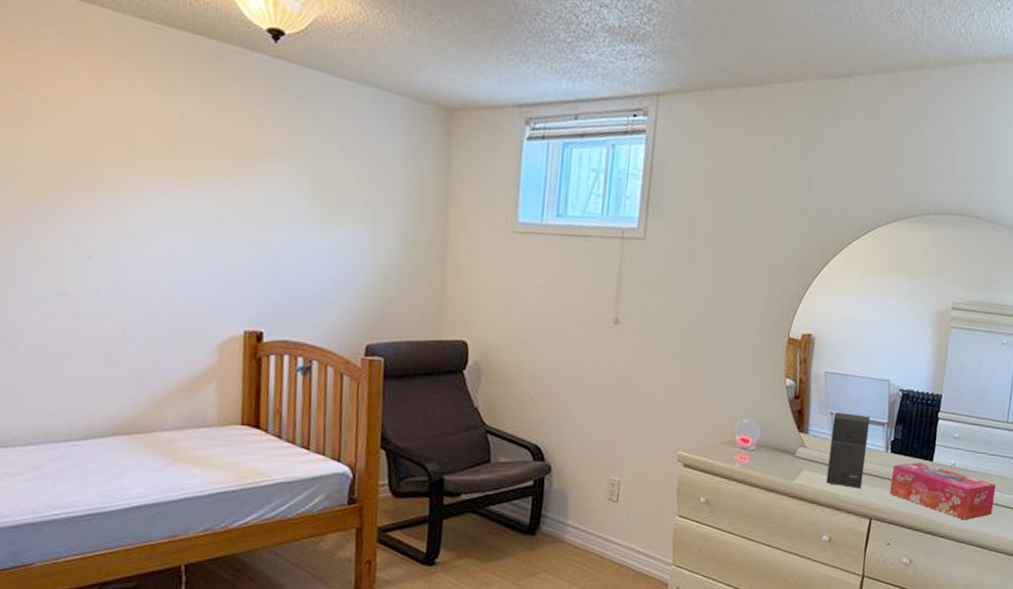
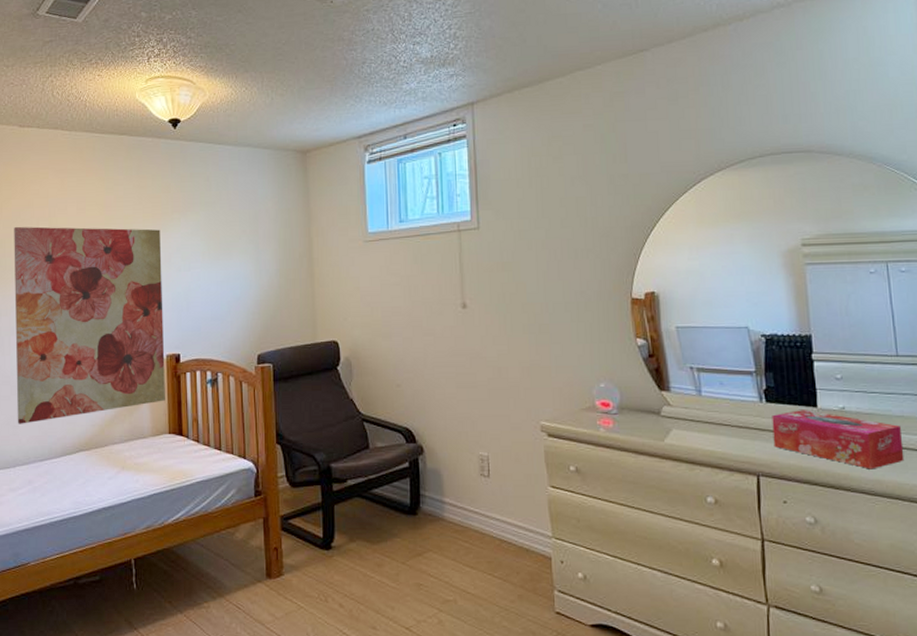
wall art: none [18,129,246,395] -> present [14,226,166,424]
speaker: present [826,412,870,489] -> none [694,365,741,444]

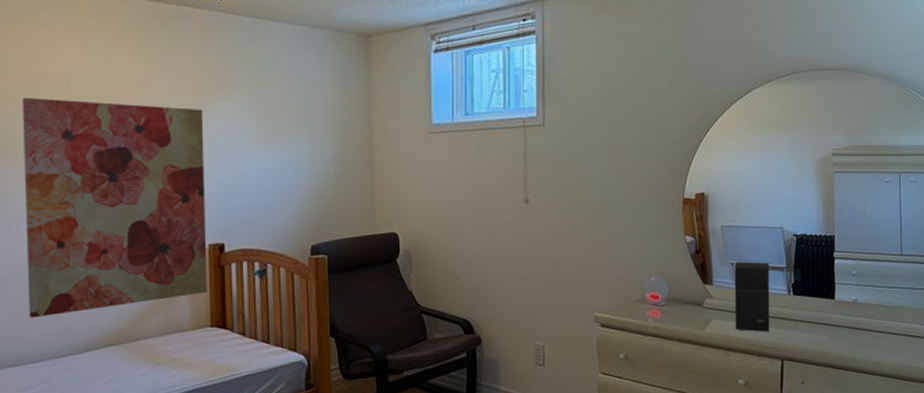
speaker: none [694,365,741,444] -> present [734,262,770,332]
tissue box: present [772,410,905,470] -> none [797,301,900,353]

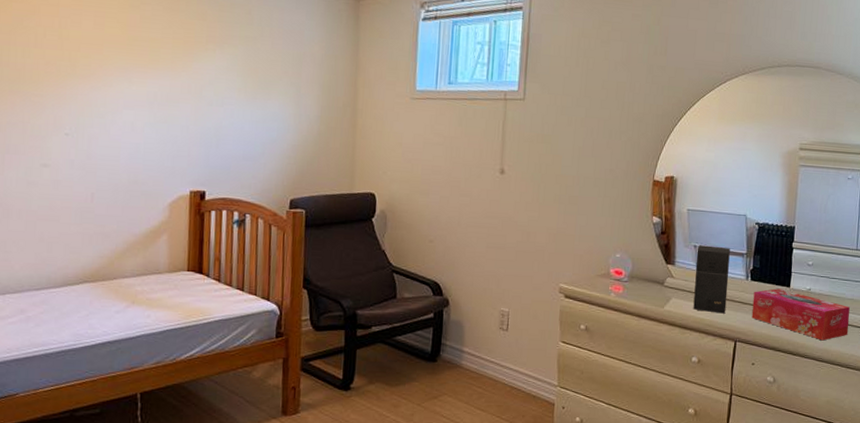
wall art: present [22,97,208,318] -> none [9,33,192,250]
tissue box: none [797,301,900,353] -> present [751,288,850,341]

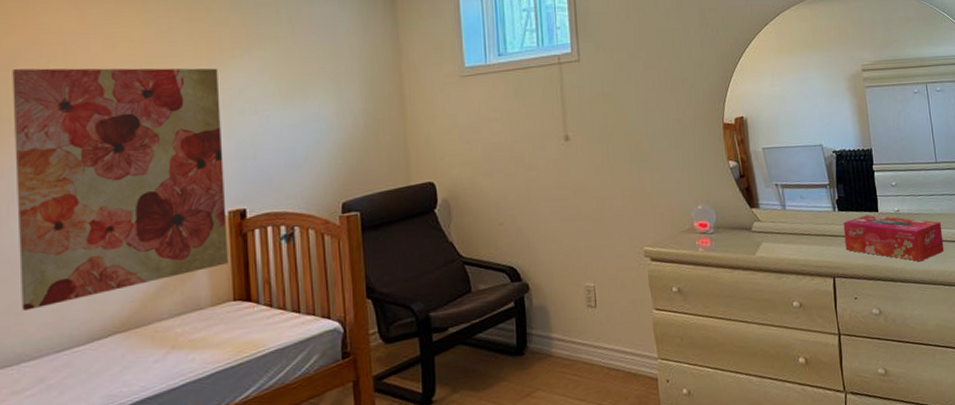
wall art: none [9,33,192,250] -> present [12,68,229,311]
speaker: present [693,245,730,314] -> none [779,181,819,252]

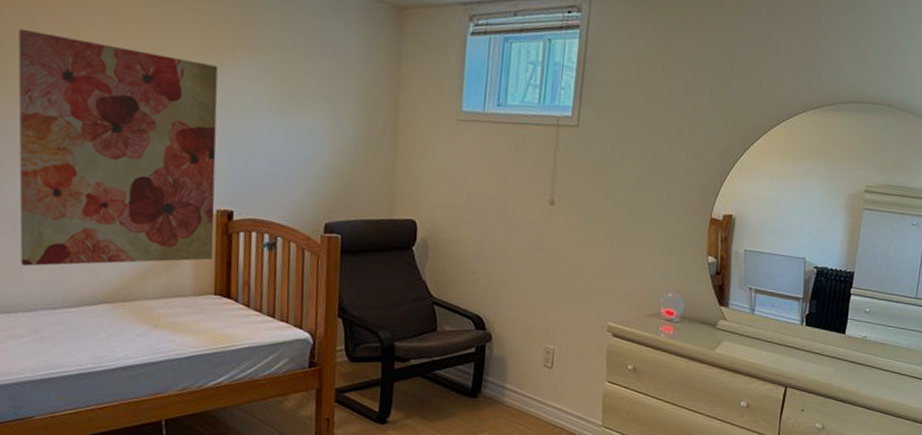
tissue box: present [843,215,944,262] -> none [804,335,904,389]

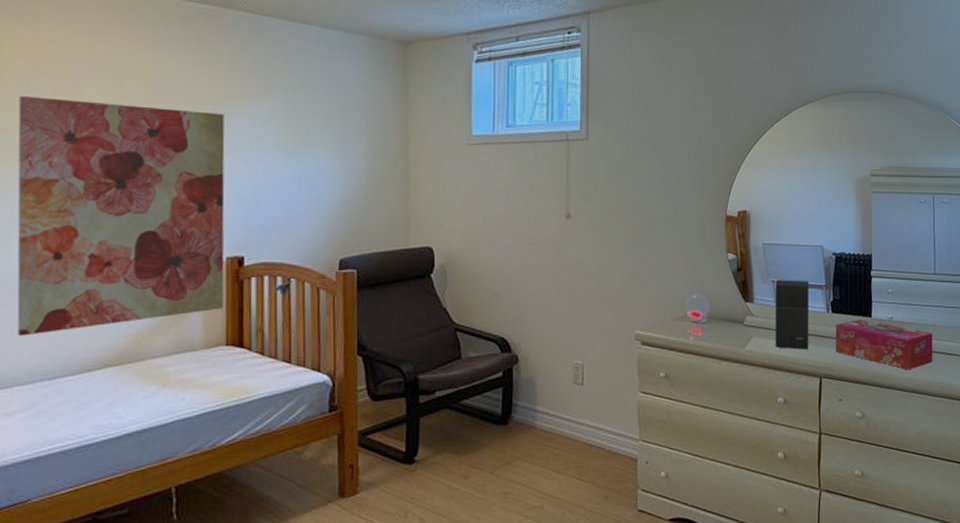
speaker: none [744,287,787,359] -> present [775,280,810,350]
tissue box: none [804,335,904,389] -> present [835,319,933,370]

